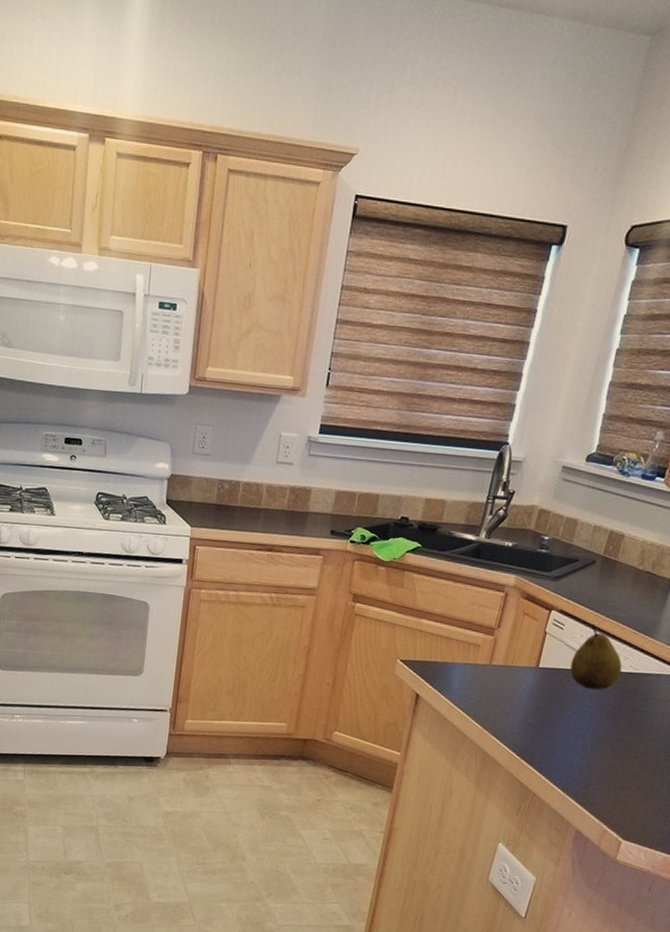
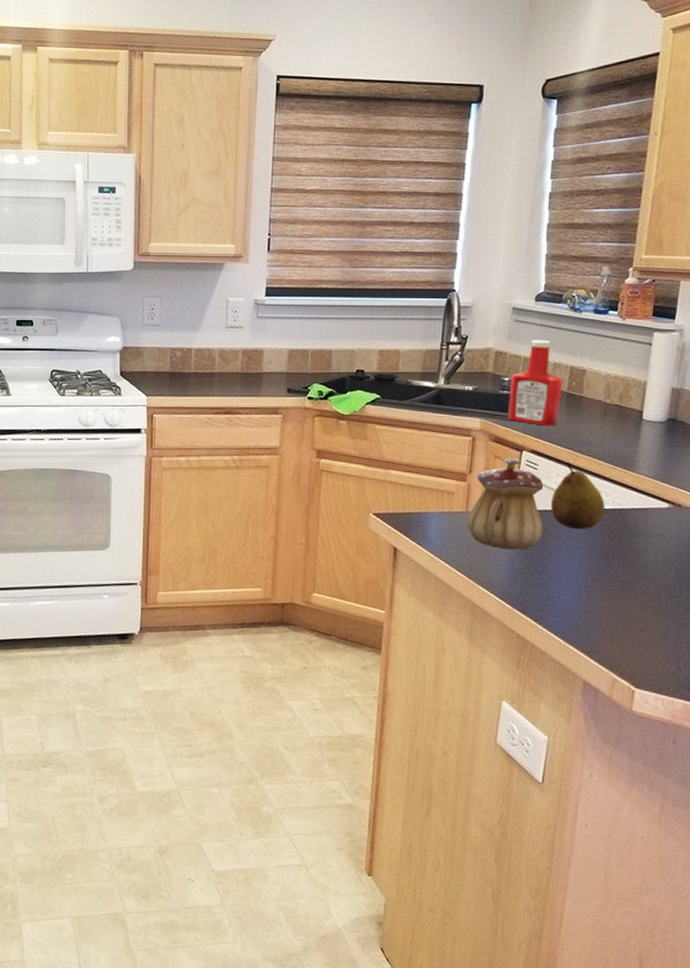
teapot: none [488,615,567,705] -> present [467,457,544,550]
ketchup bottle: none [541,500,601,588] -> present [507,339,563,426]

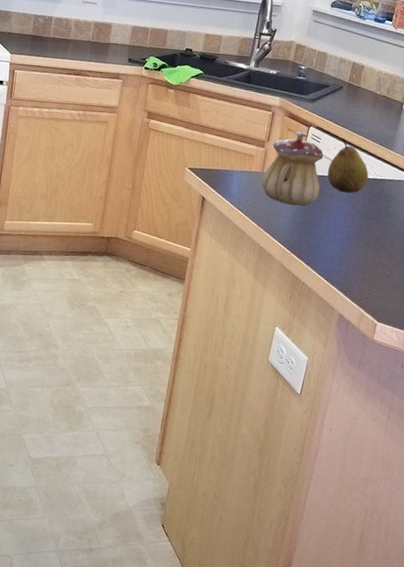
ketchup bottle: present [507,339,563,426] -> none [301,38,346,109]

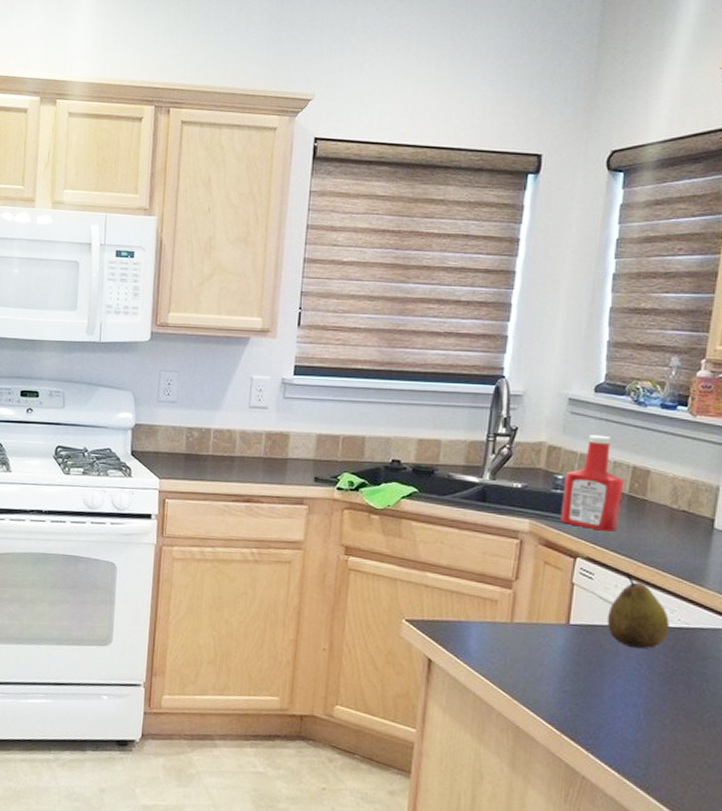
teapot: present [261,130,324,206] -> none [511,563,600,669]
ketchup bottle: none [301,38,346,109] -> present [560,434,624,532]

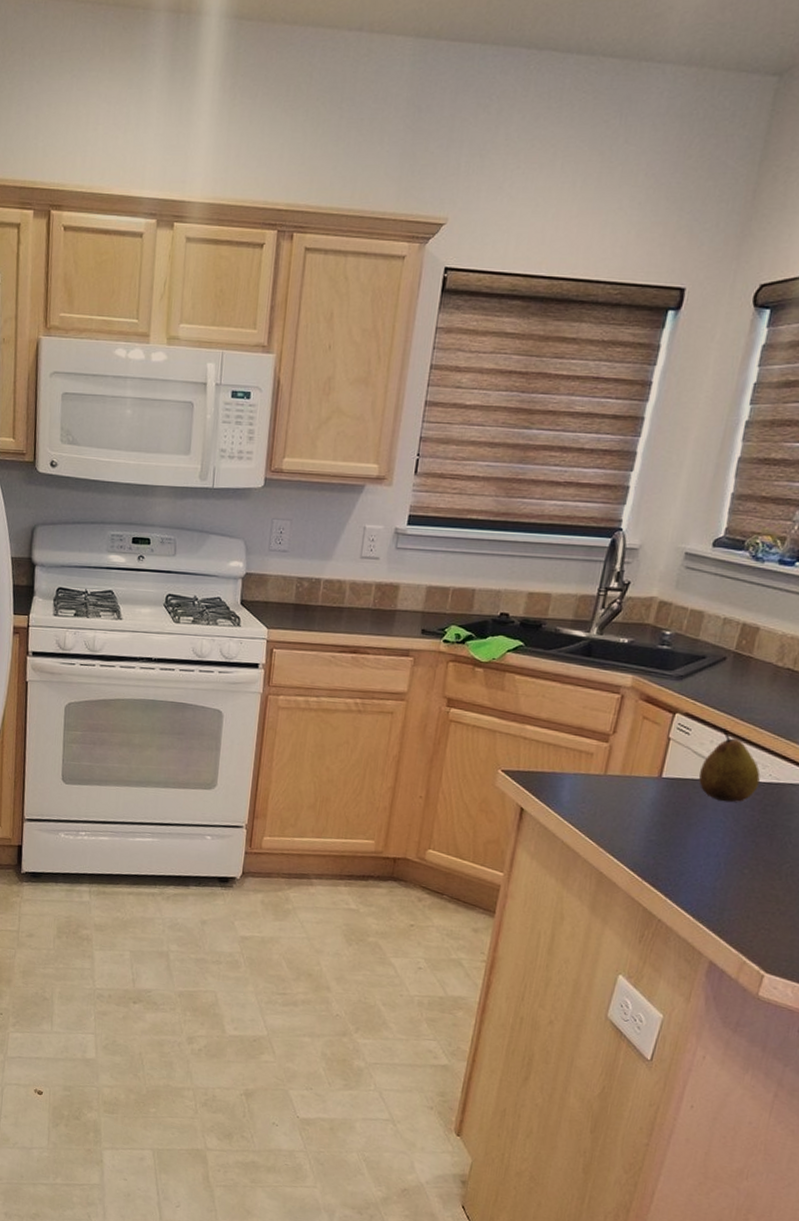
ketchup bottle: present [560,434,624,532] -> none [663,590,732,688]

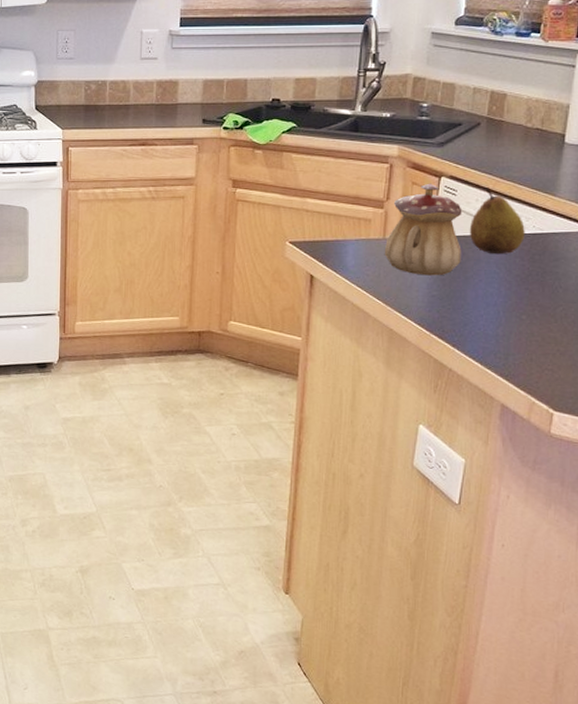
teapot: none [603,719,694,820] -> present [384,183,462,276]

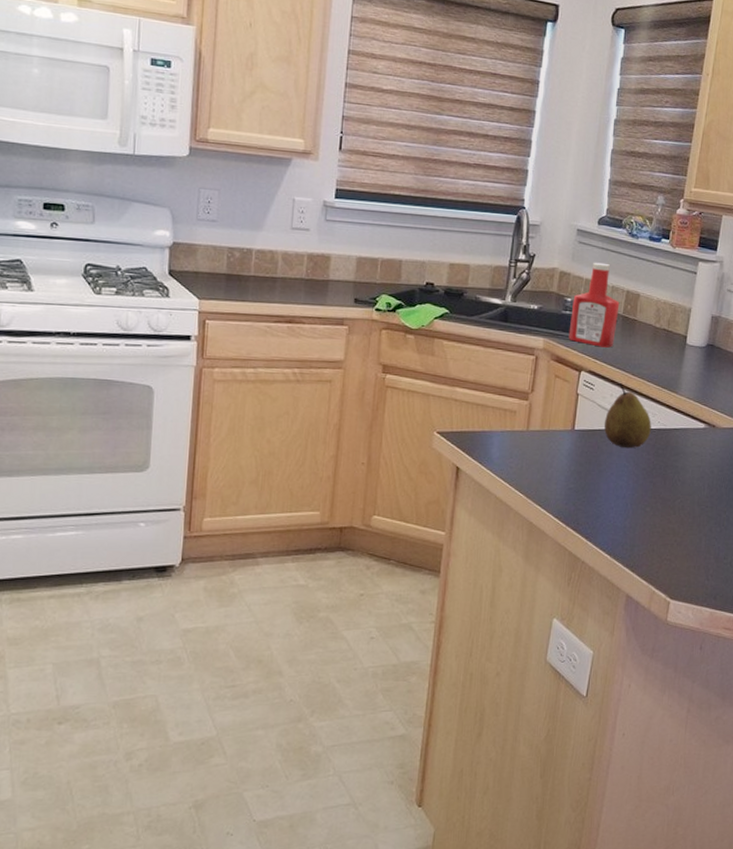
teapot: present [384,183,462,276] -> none [527,376,599,469]
ketchup bottle: none [426,64,483,151] -> present [568,262,620,348]

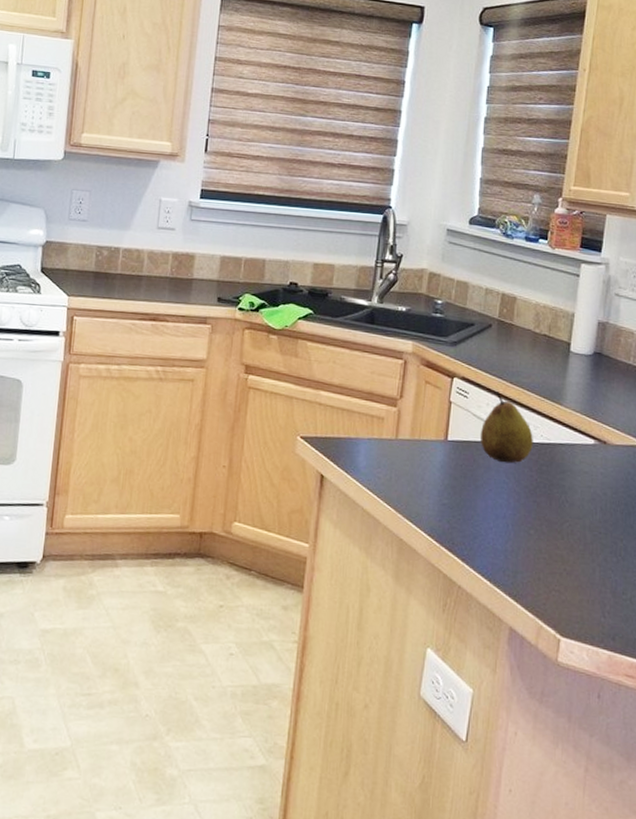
ketchup bottle: present [568,262,620,348] -> none [439,263,495,353]

